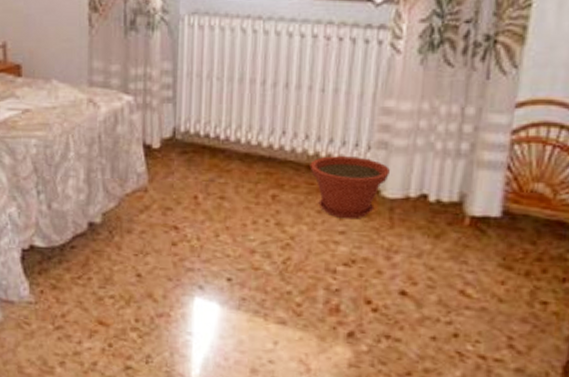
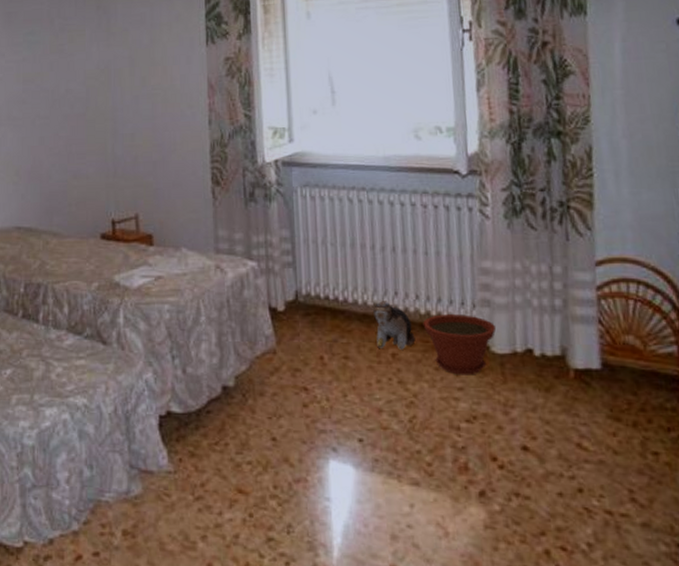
plush toy: none [251,139,300,191] -> present [368,300,415,350]

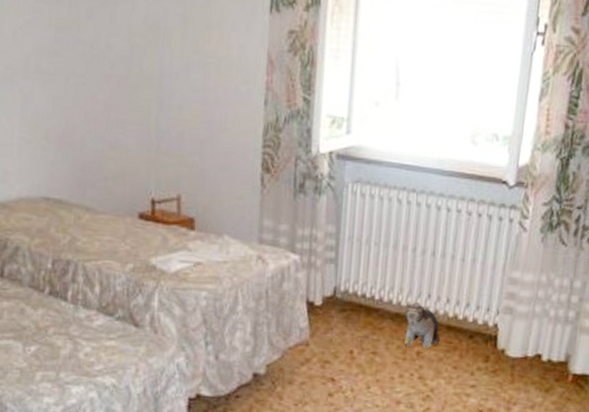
plant pot: present [423,314,496,375] -> none [449,318,513,375]

